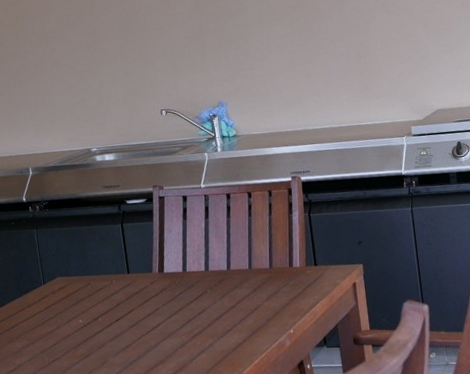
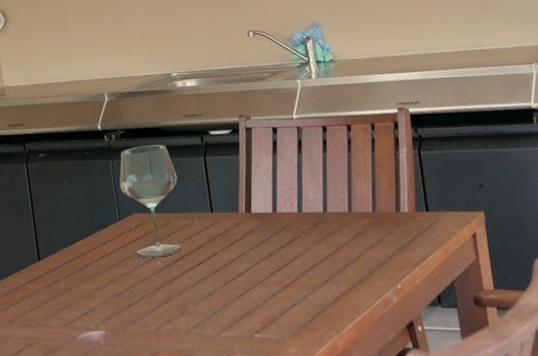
wine glass: none [43,213,102,318] -> present [119,144,182,258]

